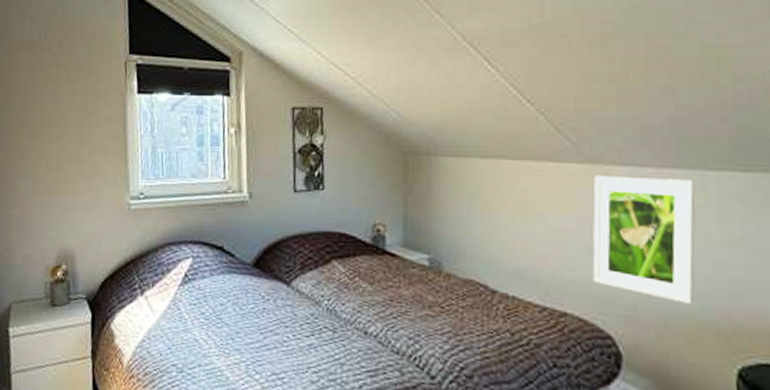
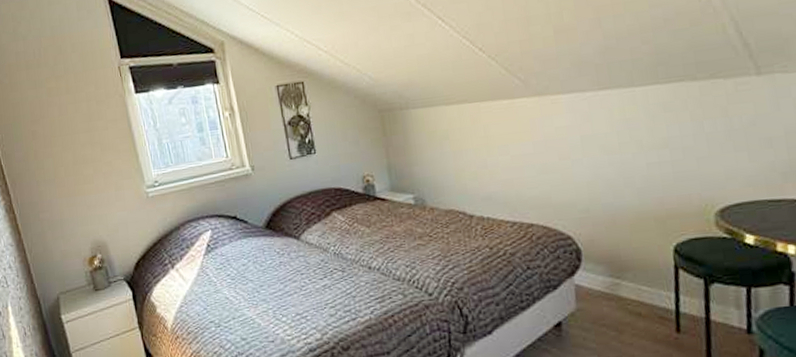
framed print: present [592,175,696,304] -> none [542,96,635,201]

